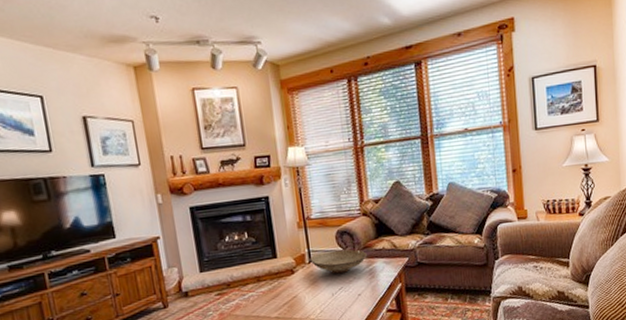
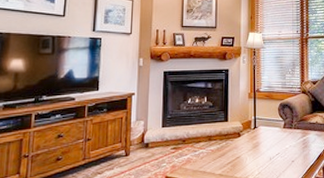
decorative bowl: present [310,249,367,274] -> none [255,120,302,141]

